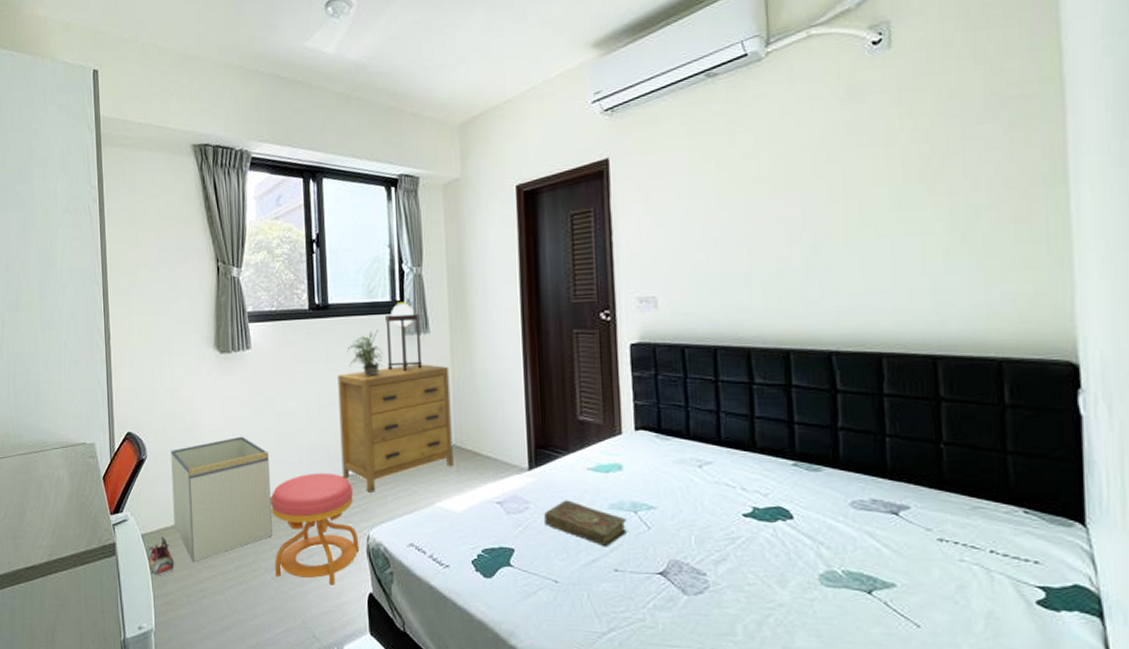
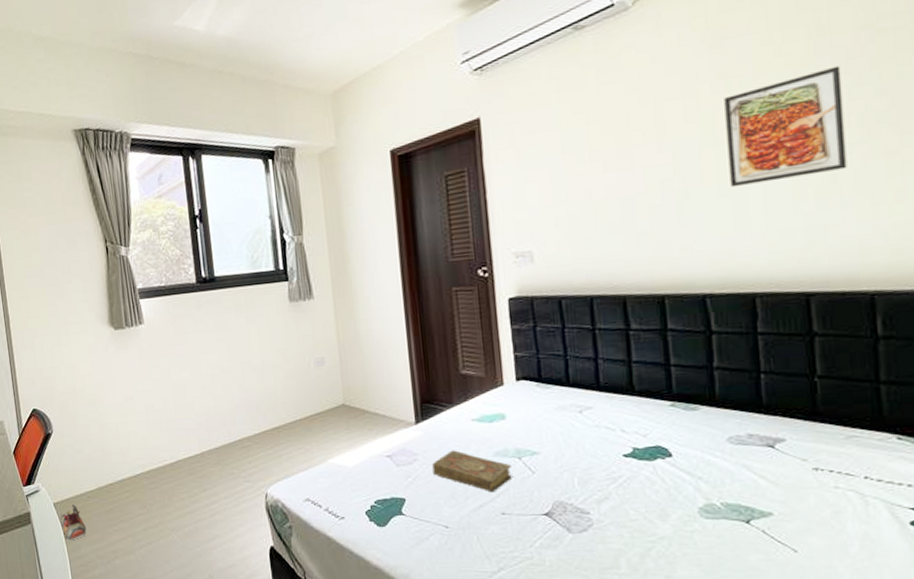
storage bin: present [171,436,272,562] -> none [75,407,176,526]
stool: present [270,473,360,585] -> none [172,437,259,541]
dresser: present [337,364,454,492] -> none [228,329,344,453]
potted plant: present [347,330,384,376] -> none [235,299,271,343]
table lamp: present [385,302,423,372] -> none [270,270,309,337]
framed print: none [854,129,976,244] -> present [724,66,847,188]

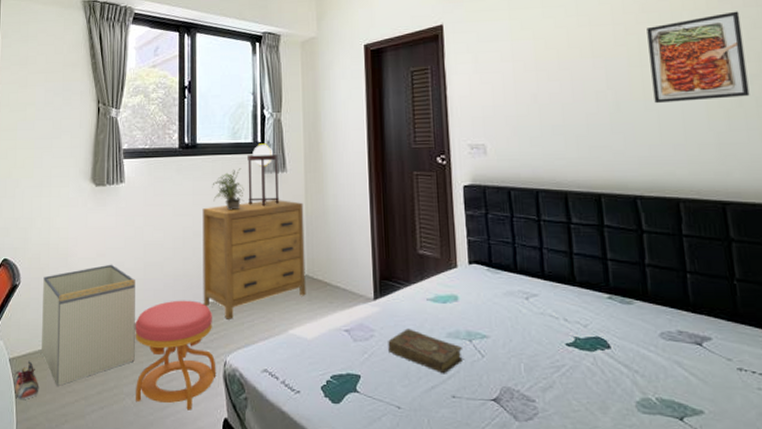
storage bin: none [75,407,176,526] -> present [41,264,135,386]
stool: none [172,437,259,541] -> present [135,300,217,410]
dresser: none [228,329,344,453] -> present [202,200,306,319]
potted plant: none [235,299,271,343] -> present [212,168,245,209]
table lamp: none [270,270,309,337] -> present [247,143,280,207]

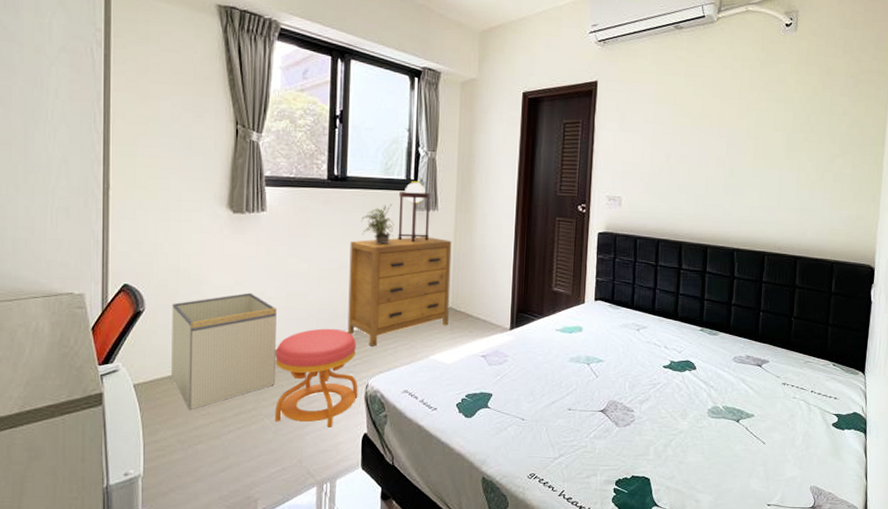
shoe: present [14,361,39,400] -> none [140,387,169,424]
book: present [388,329,464,374] -> none [519,354,582,392]
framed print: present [647,11,750,104] -> none [760,98,836,173]

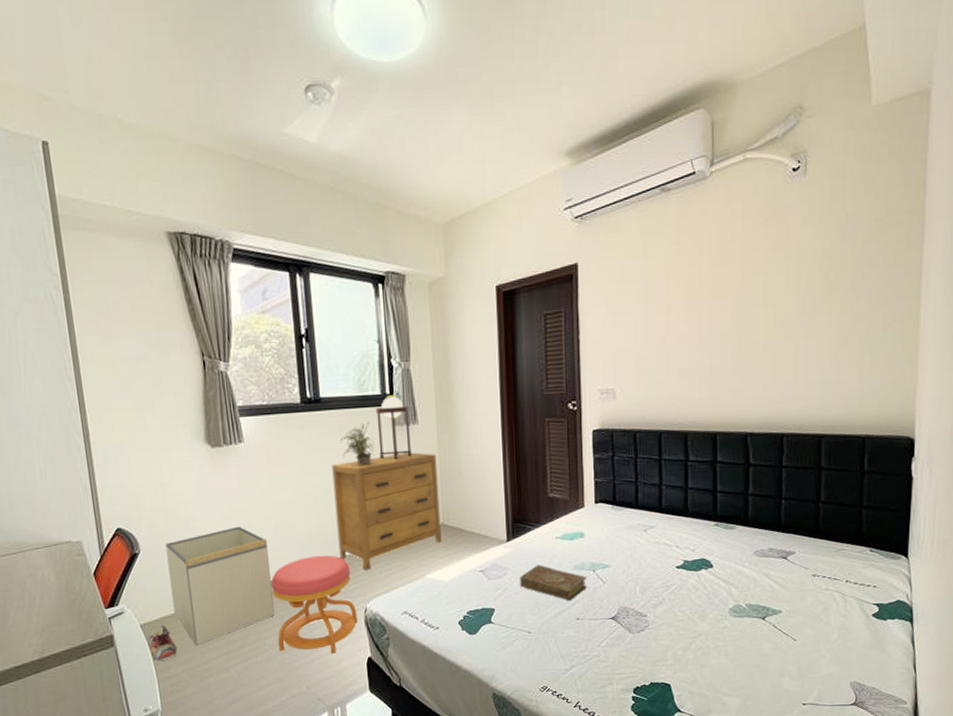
shoe: none [140,387,169,424] -> present [148,625,178,662]
book: none [519,354,582,392] -> present [520,565,588,601]

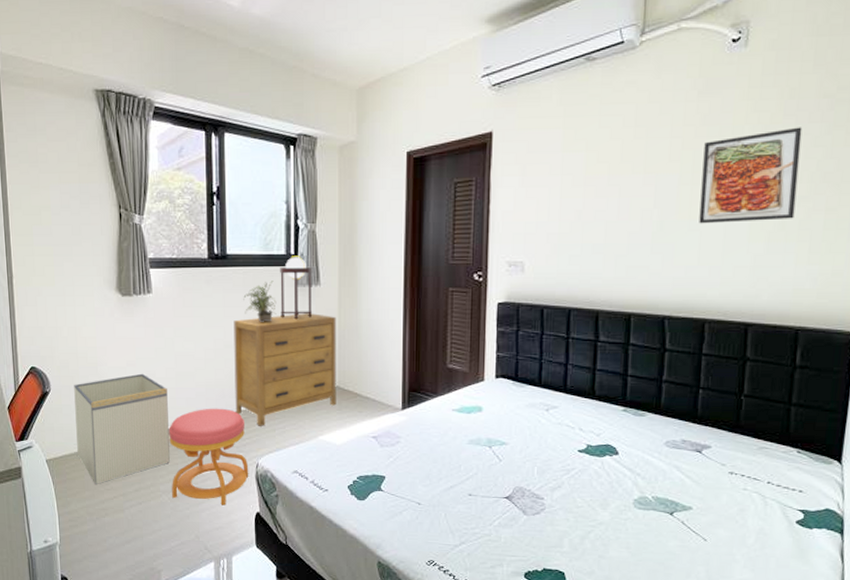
shoe: present [148,625,178,662] -> none [52,462,78,497]
book: present [520,565,588,601] -> none [413,436,483,476]
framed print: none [773,249,858,344] -> present [699,127,802,224]

